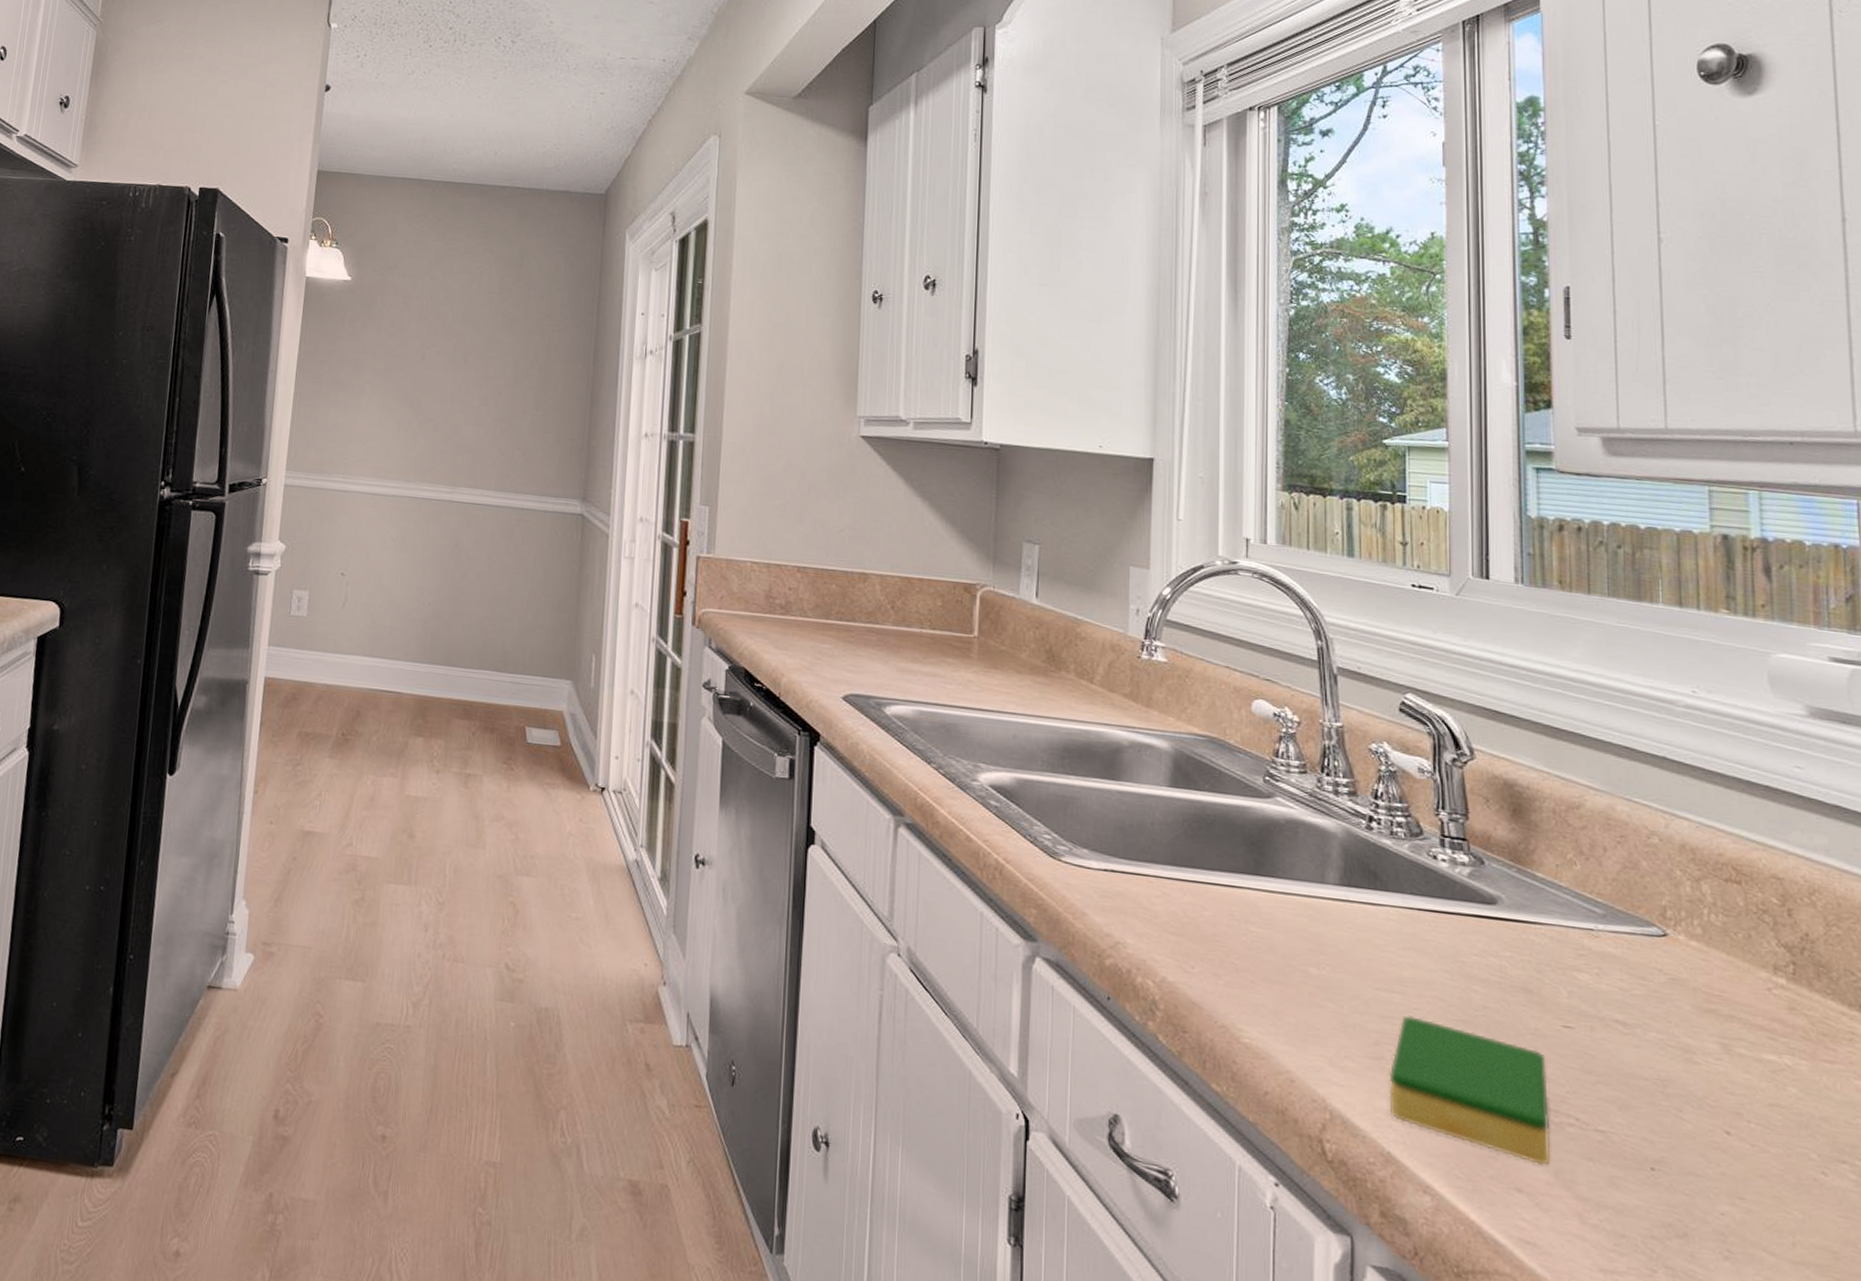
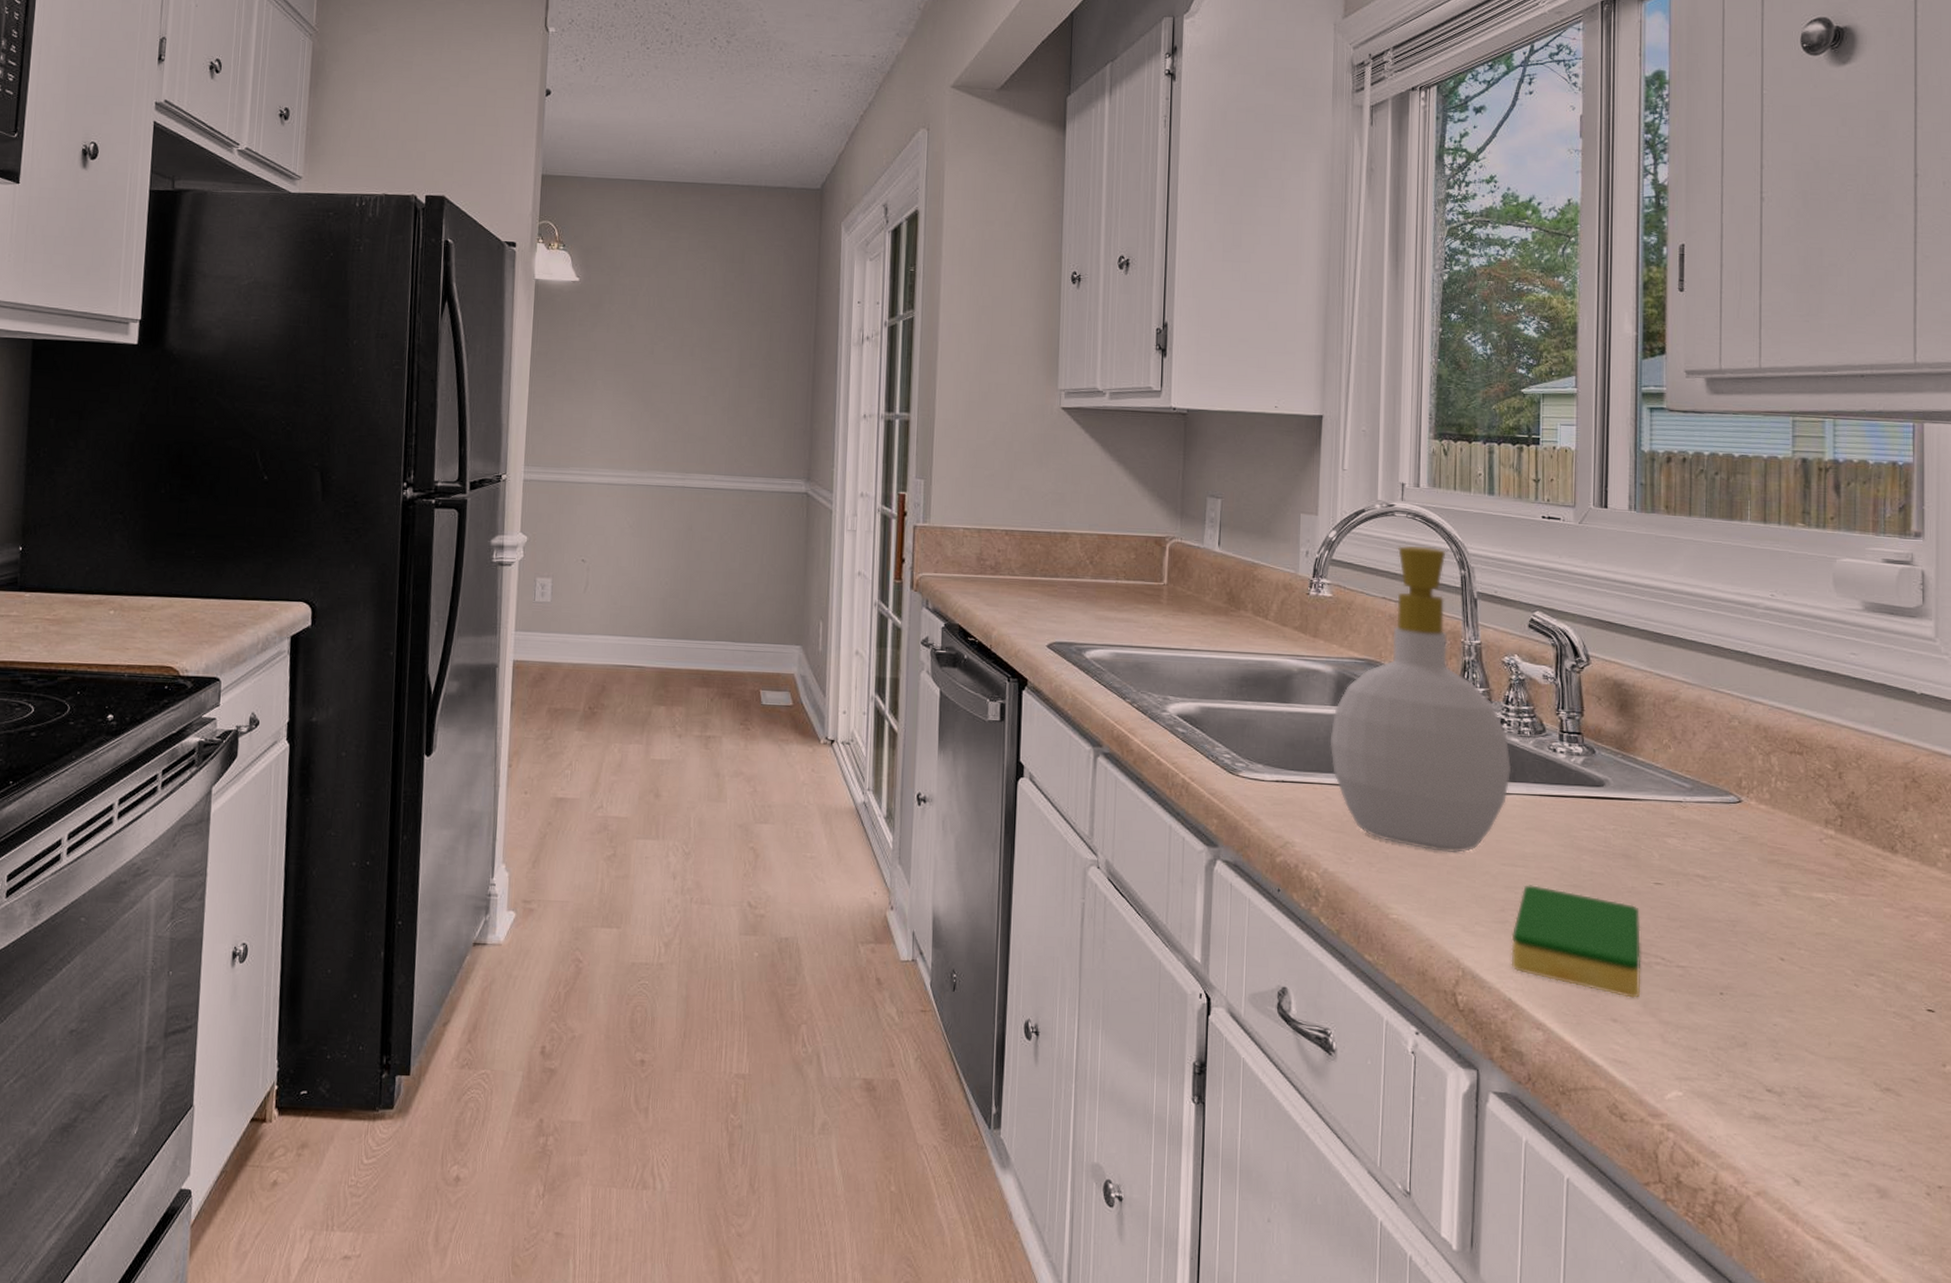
soap bottle: none [1166,608,1384,971] -> present [1329,545,1512,853]

